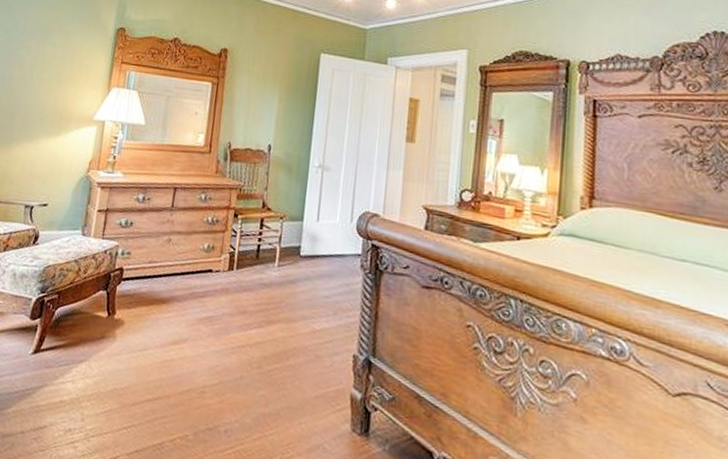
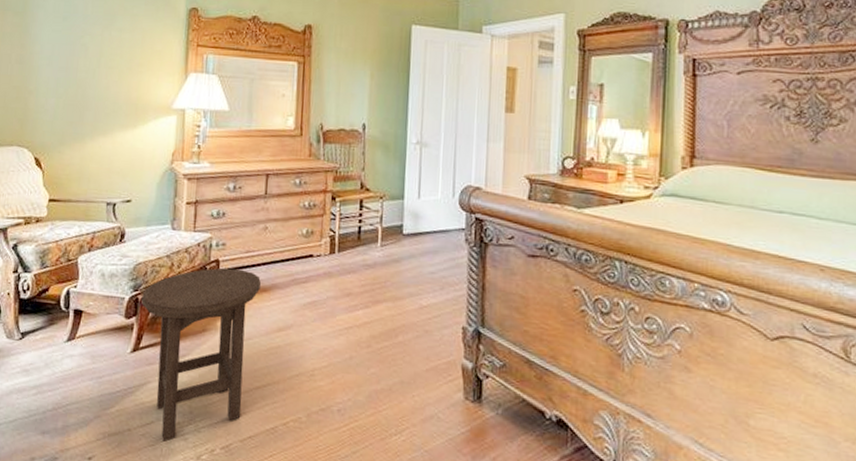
stool: none [47,276,161,448] -> present [141,268,262,442]

